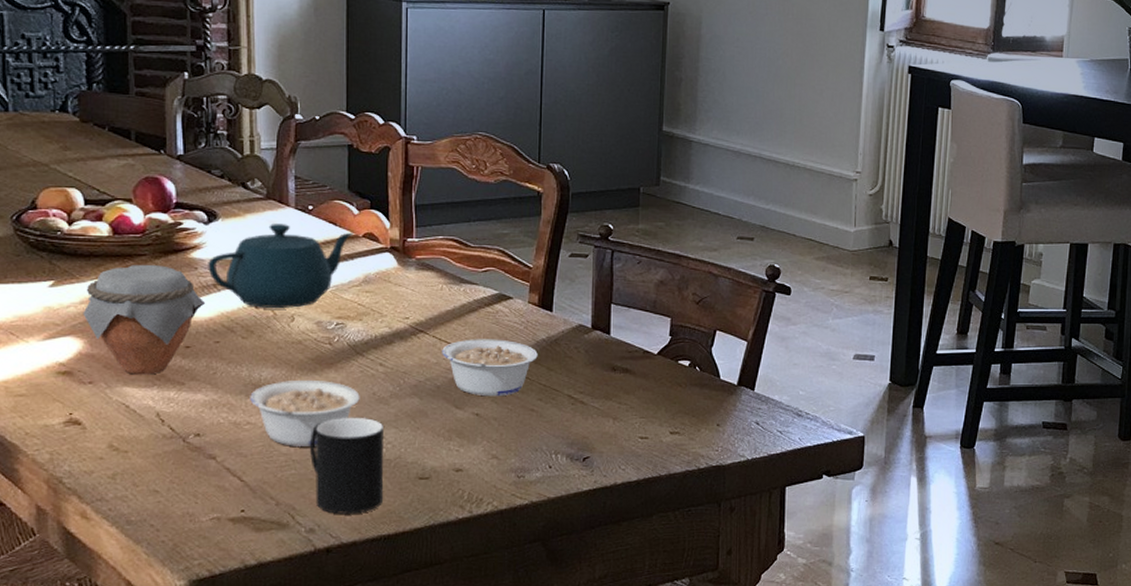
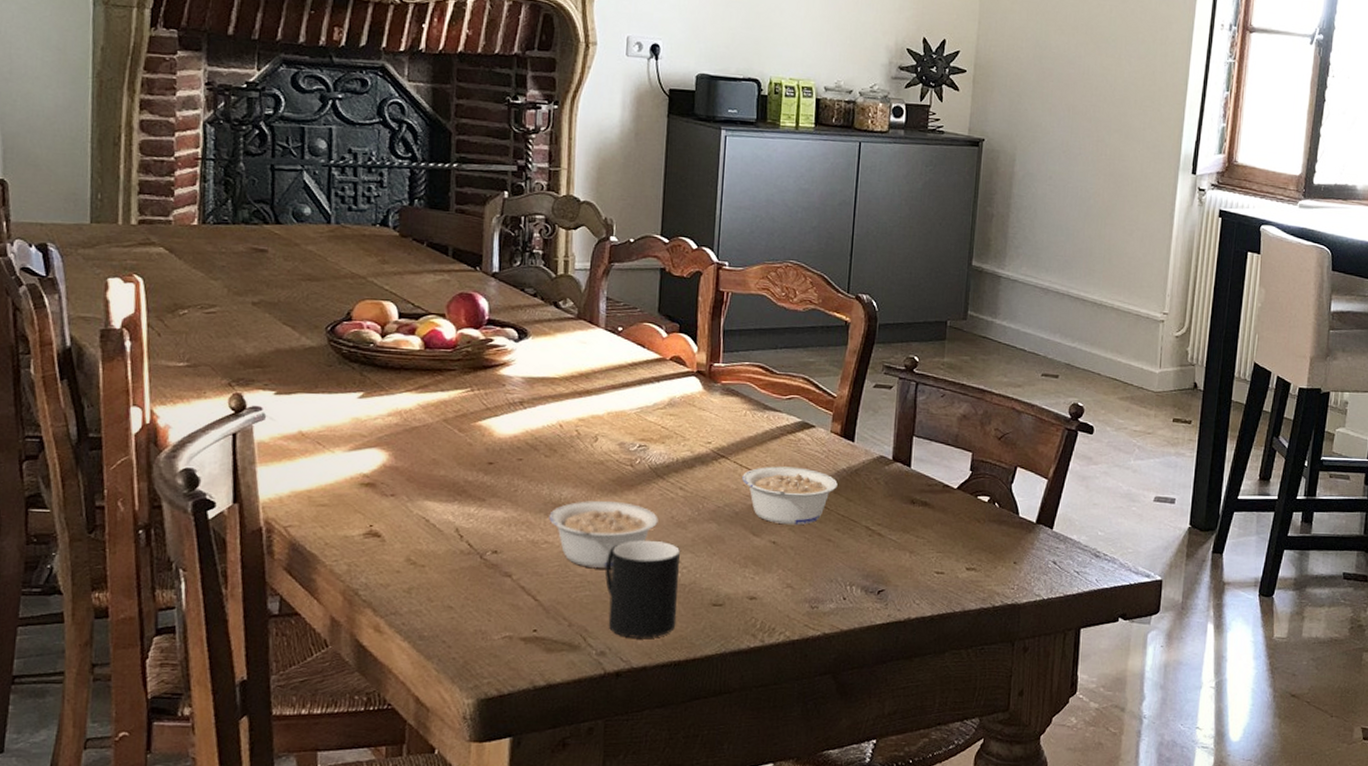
jar: present [83,265,205,375] -> none [389,379,510,490]
teapot: present [208,224,353,308] -> none [515,344,661,428]

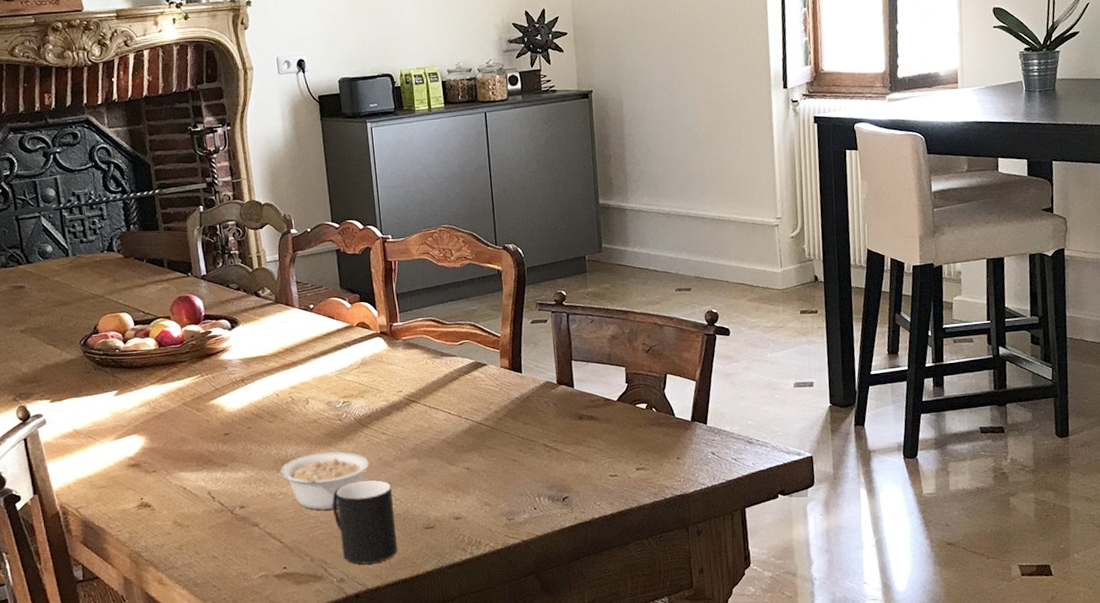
legume: present [742,466,838,525] -> none [432,401,514,452]

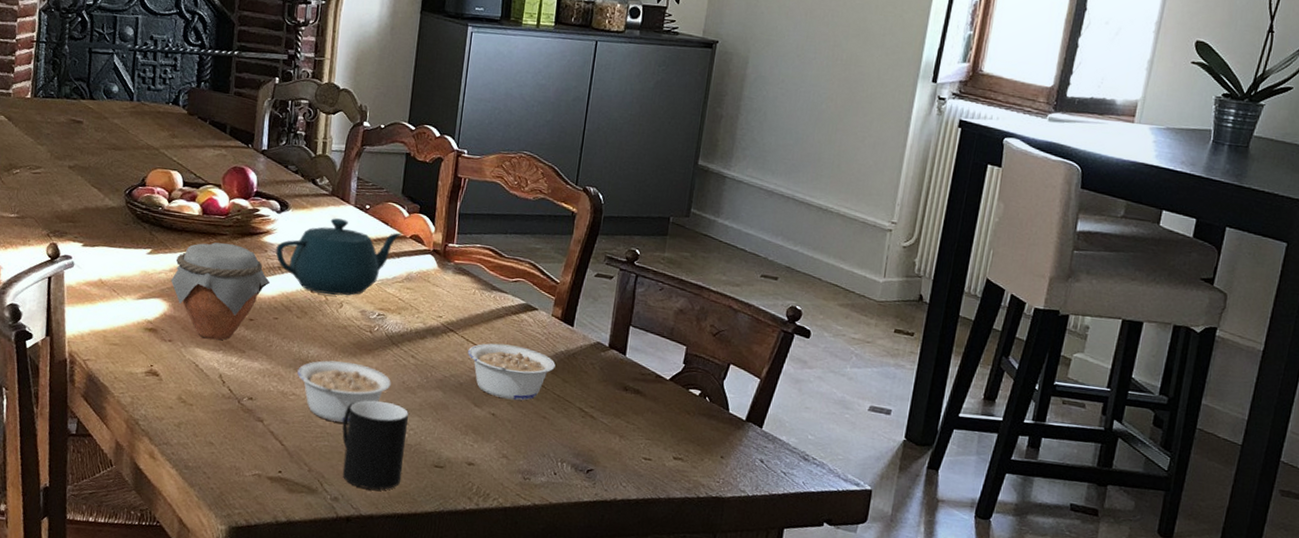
jar: none [142,368,236,462] -> present [171,242,270,340]
teapot: none [235,322,349,395] -> present [275,218,402,296]
legume: none [432,401,514,452] -> present [468,343,556,401]

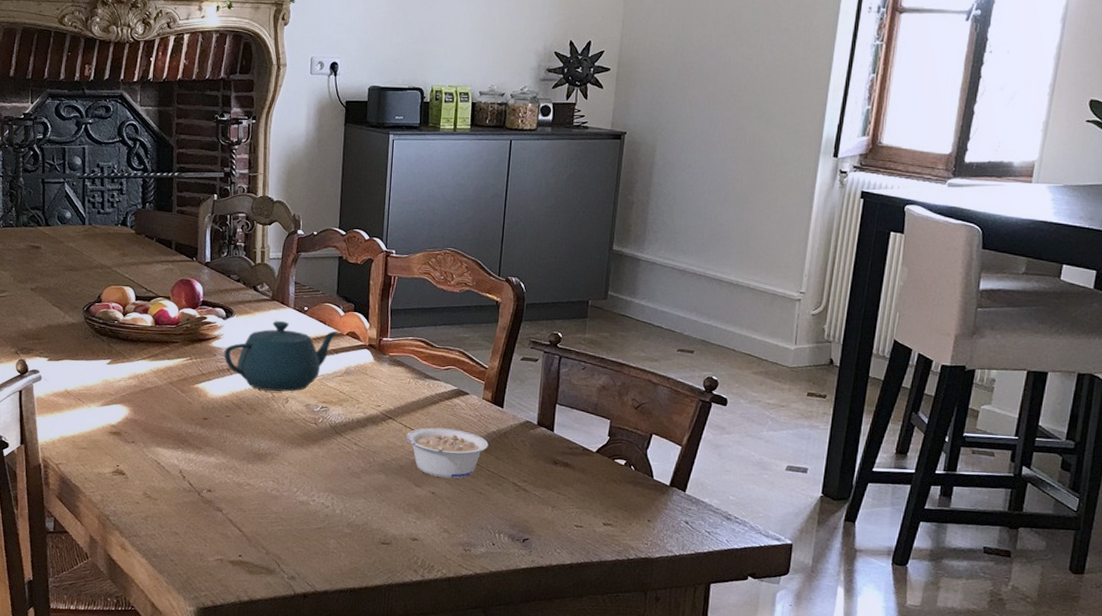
jar: present [171,242,270,340] -> none [130,350,220,439]
legume: present [297,360,391,423] -> none [250,451,337,508]
cup: present [342,400,409,490] -> none [294,486,355,568]

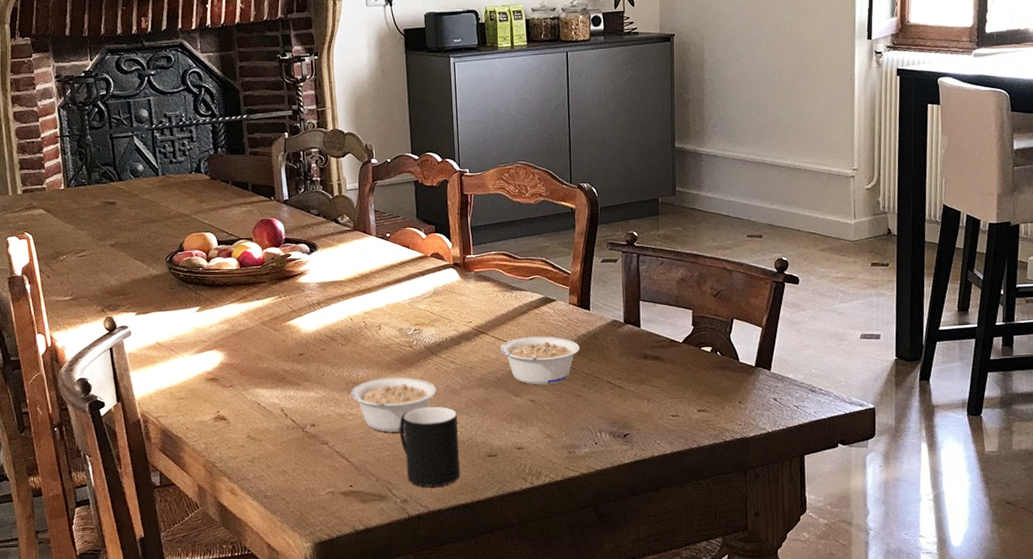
teapot: present [224,321,339,392] -> none [312,250,423,320]
legume: none [250,451,337,508] -> present [351,377,437,432]
cup: none [294,486,355,568] -> present [399,406,461,487]

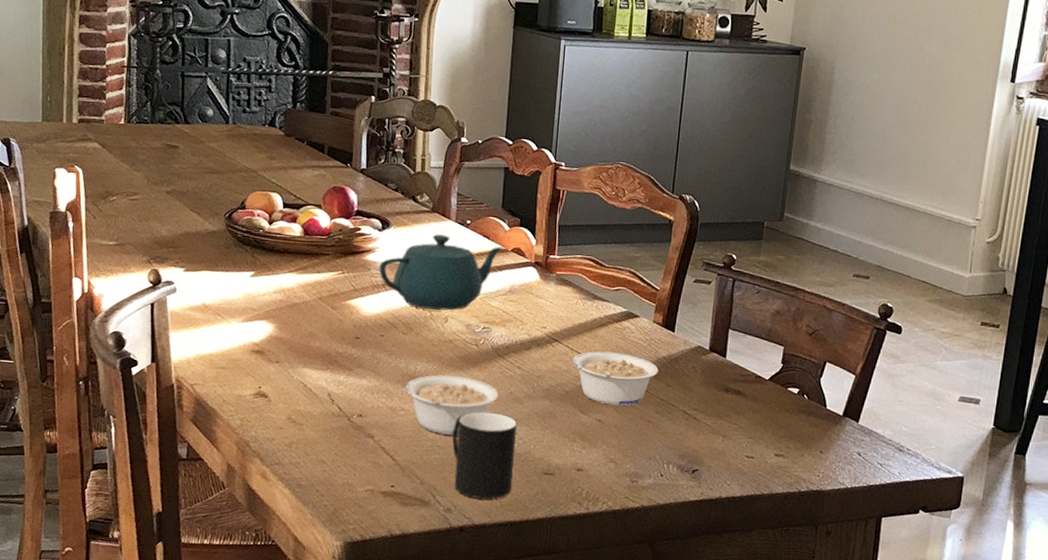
teapot: none [312,250,423,320] -> present [379,234,504,311]

